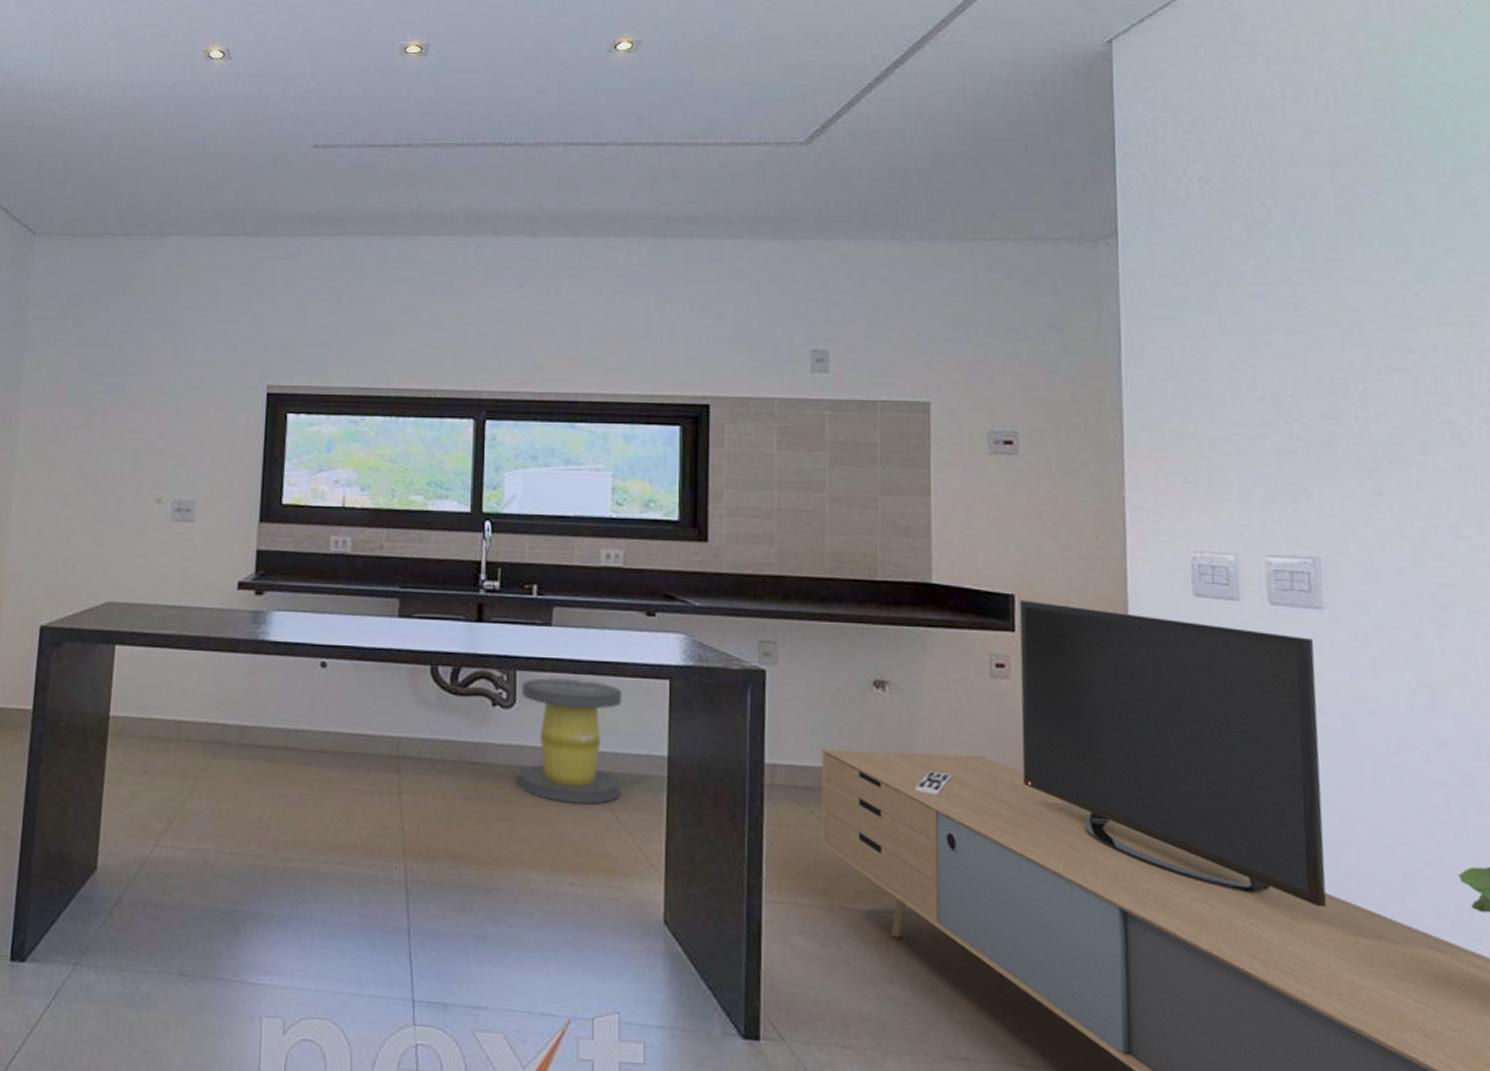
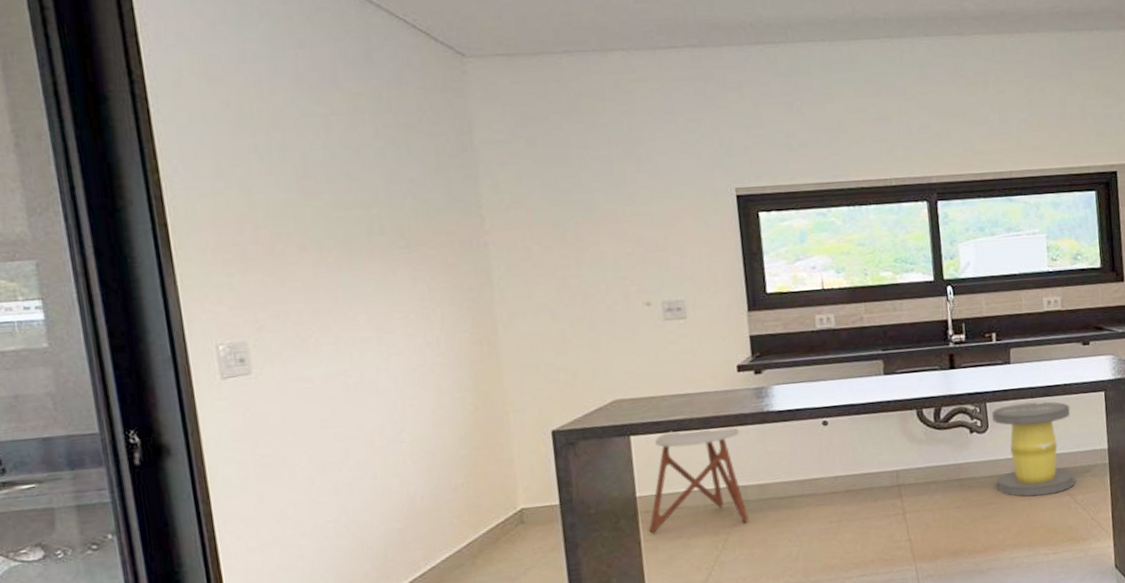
stool: none [115,646,229,770] -> present [649,426,749,534]

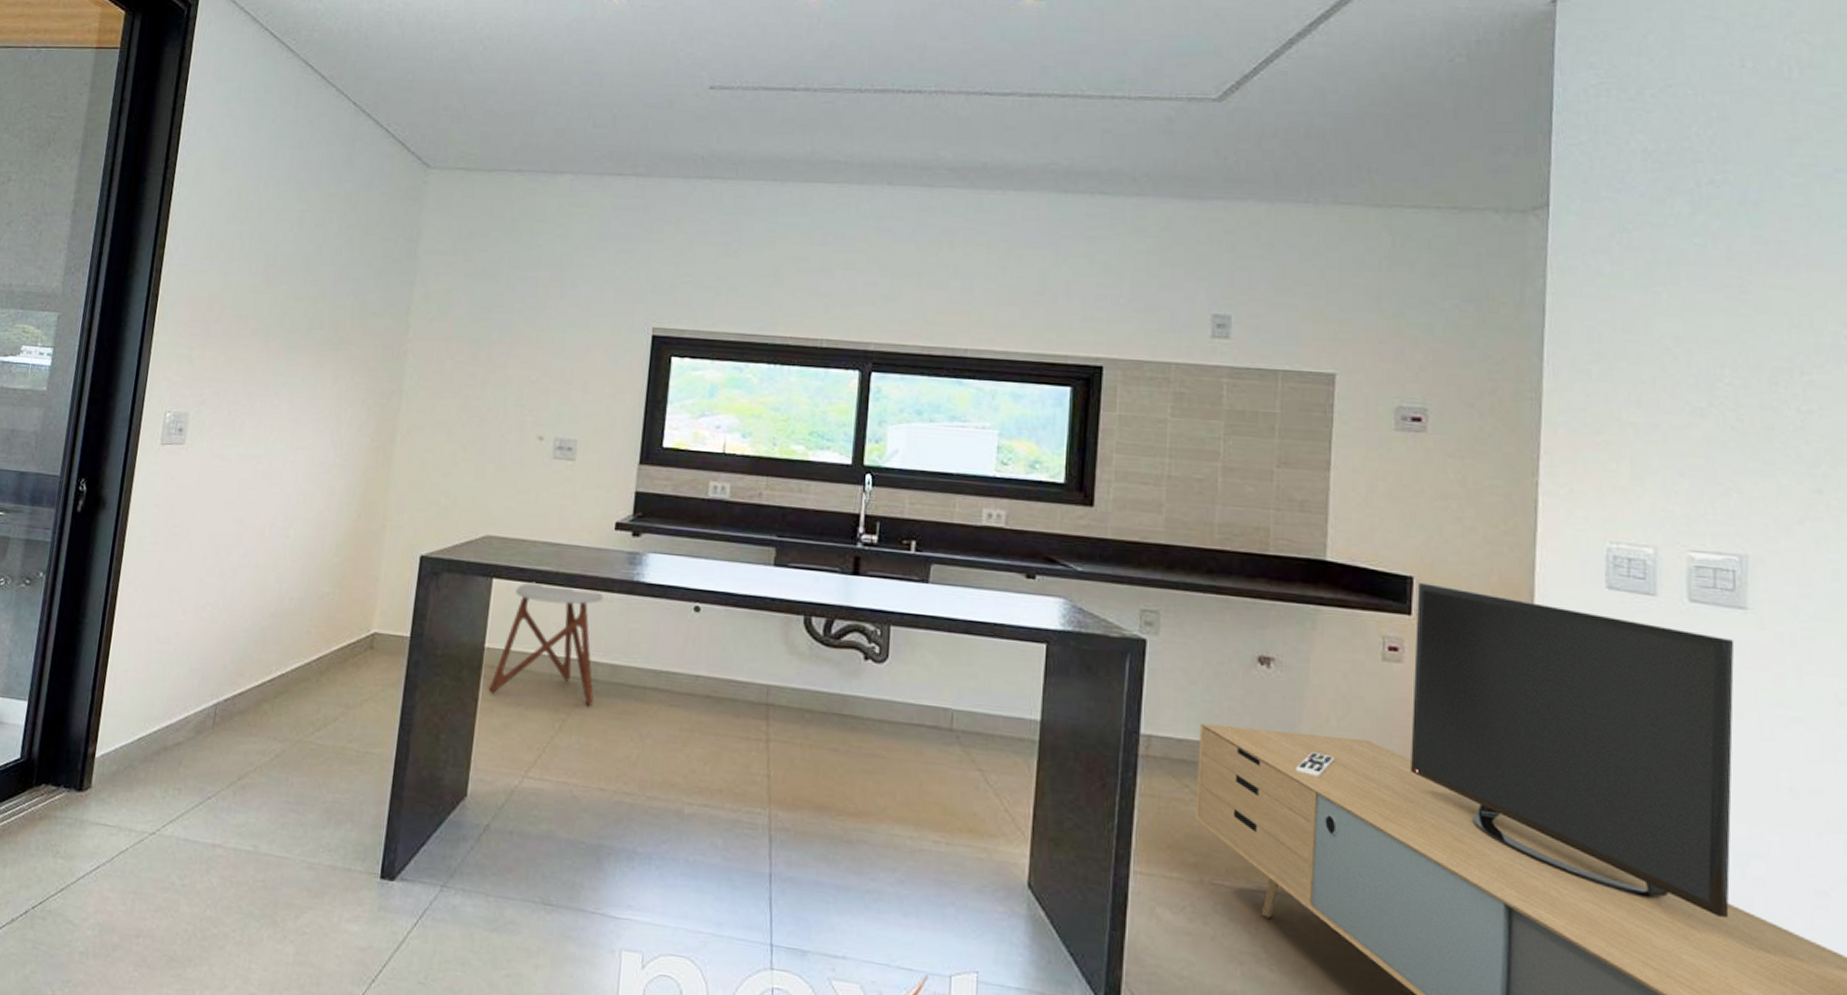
stool: present [992,401,1075,498] -> none [887,634,998,765]

